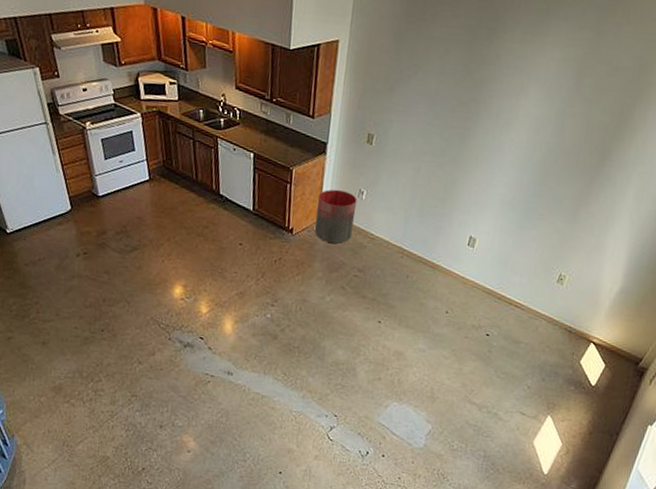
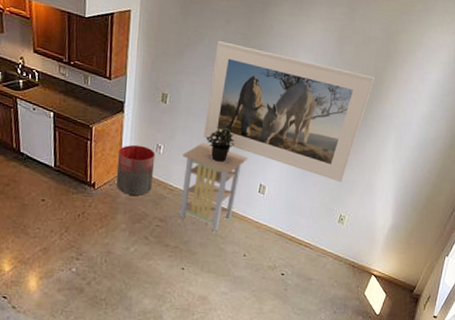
shelving unit: none [379,189,459,285] -> present [179,142,249,232]
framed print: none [411,74,618,238] -> present [204,41,375,183]
potted plant: none [412,172,445,212] -> present [205,127,235,163]

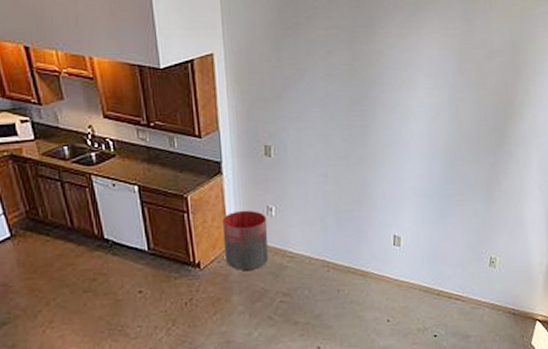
shelving unit: present [179,142,249,232] -> none [298,196,376,298]
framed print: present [204,41,375,183] -> none [319,76,505,220]
potted plant: present [205,127,235,163] -> none [322,176,358,218]

